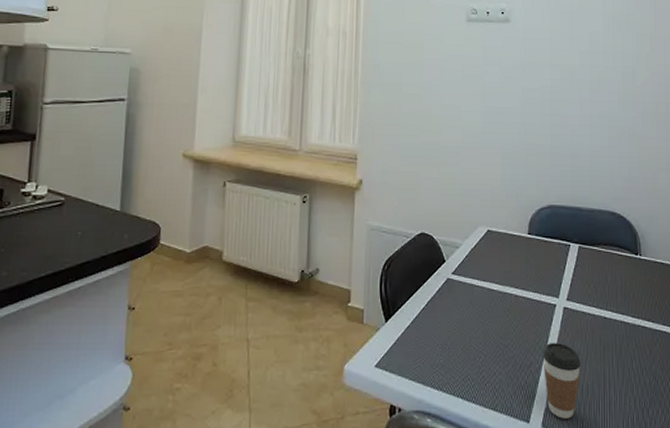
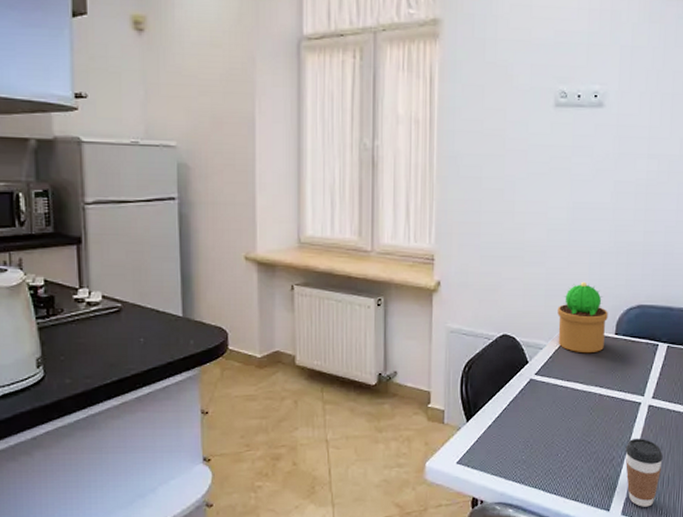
potted cactus: none [472,181,521,253] -> present [557,281,608,354]

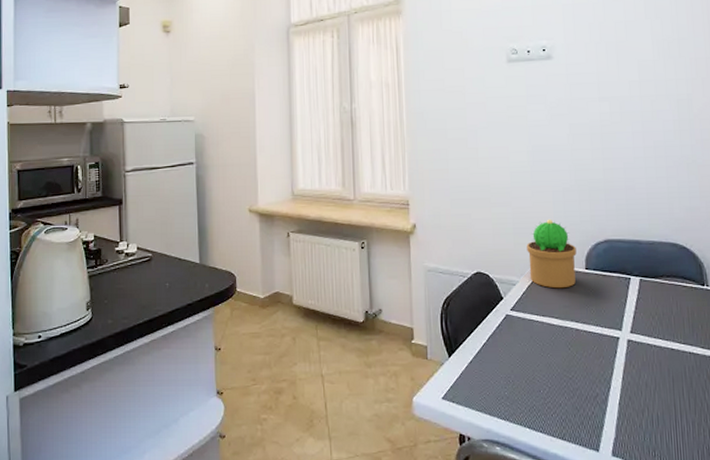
coffee cup: present [625,438,663,507] -> none [608,374,649,448]

